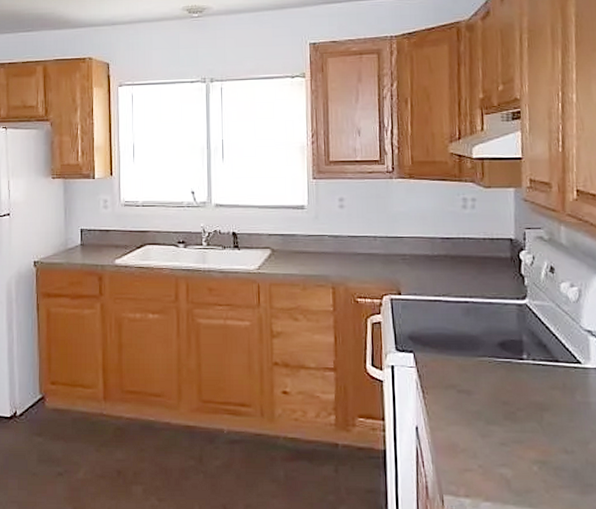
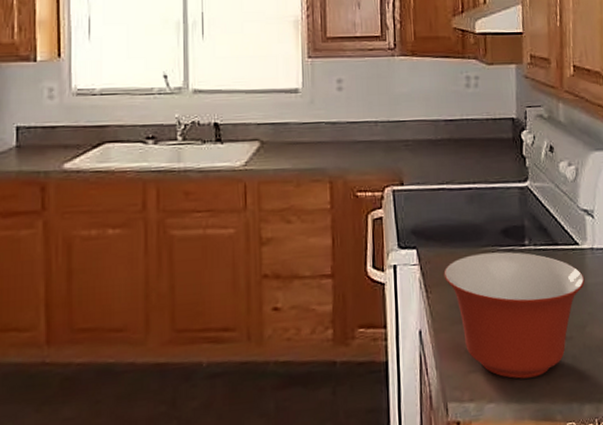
mixing bowl: none [440,363,588,484] -> present [443,251,585,379]

